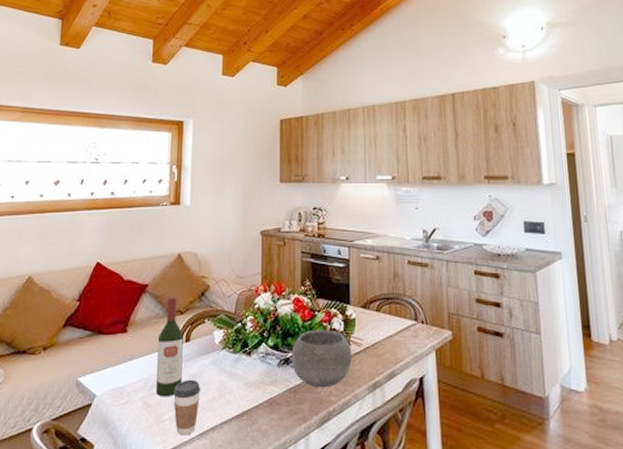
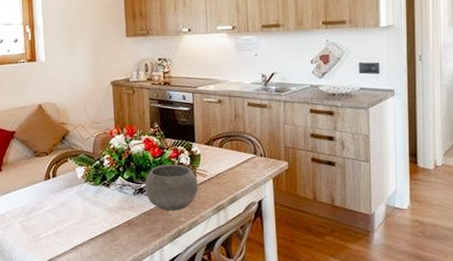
wine bottle: present [155,297,183,397] -> none [28,141,52,221]
coffee cup: present [173,379,201,436] -> none [46,207,69,250]

